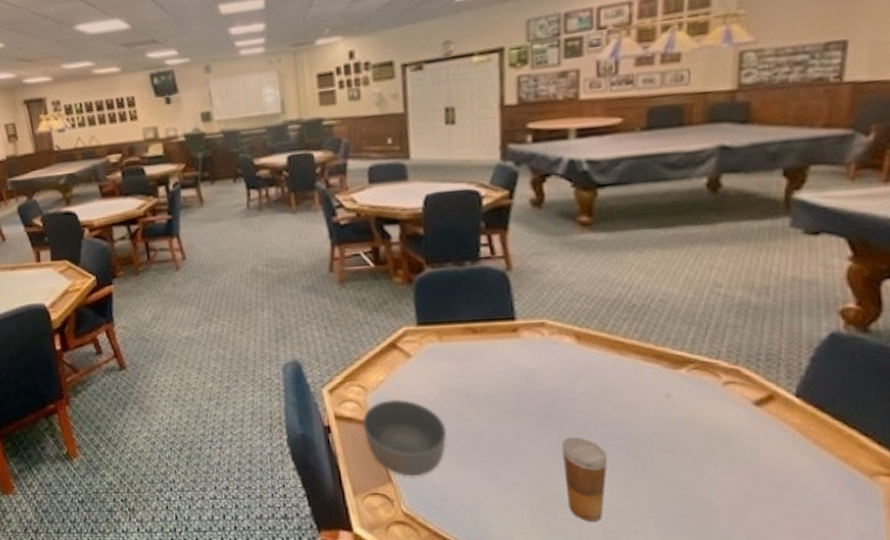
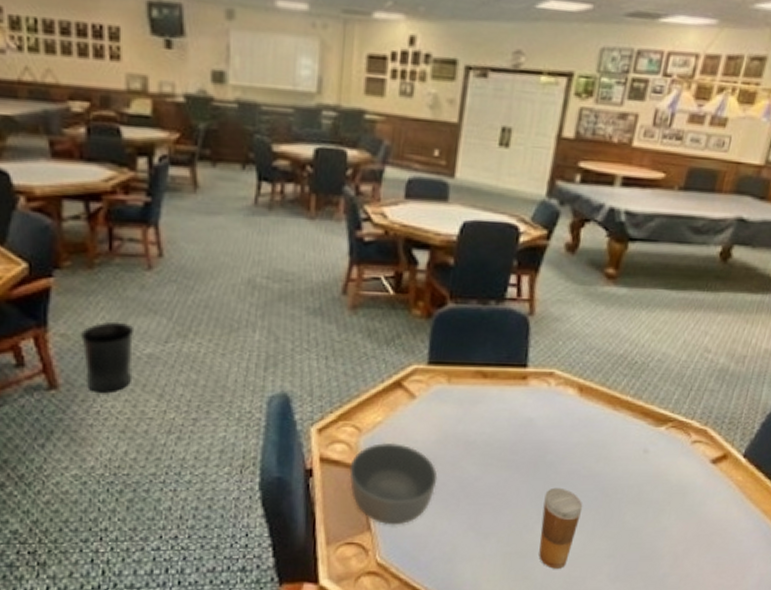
waste bin: none [137,313,176,371] -> present [81,321,135,394]

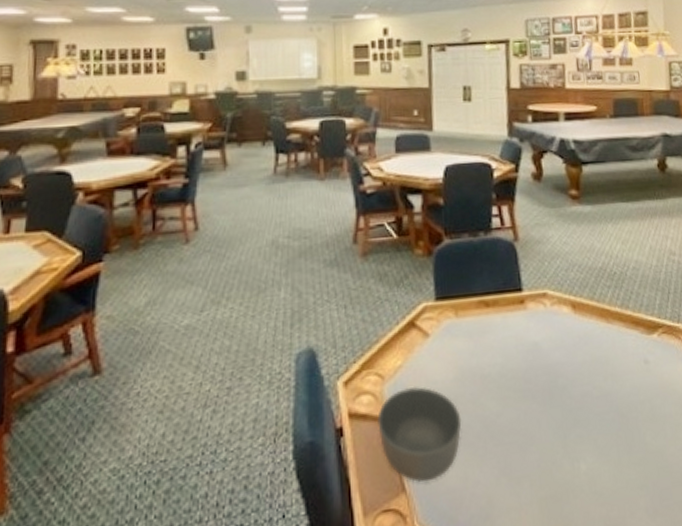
waste bin: present [81,321,135,394] -> none [125,297,174,374]
beverage cup: present [539,487,583,569] -> none [565,413,604,511]

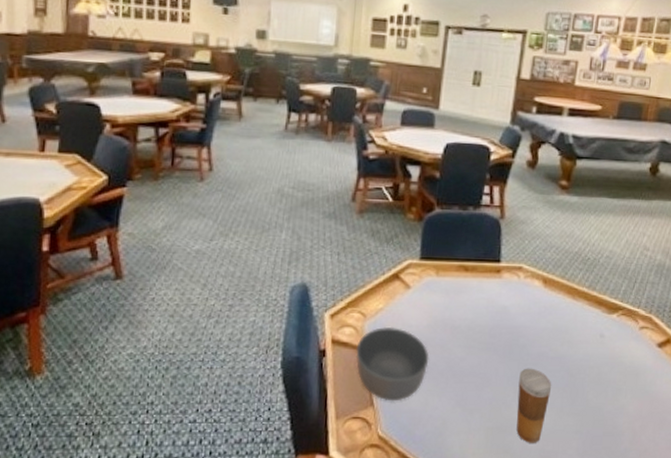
beverage cup: none [565,413,604,511] -> present [516,368,552,443]

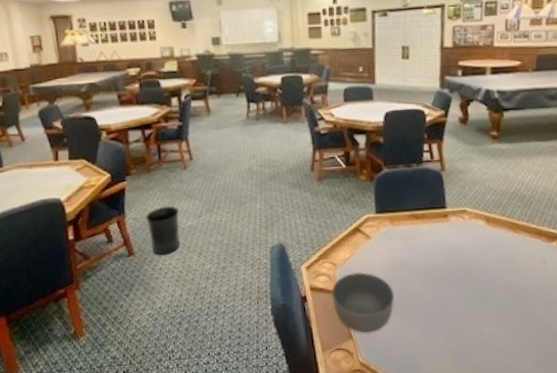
waste bin: none [144,223,187,284] -> present [146,206,180,256]
beverage cup: present [516,368,552,443] -> none [475,295,505,358]

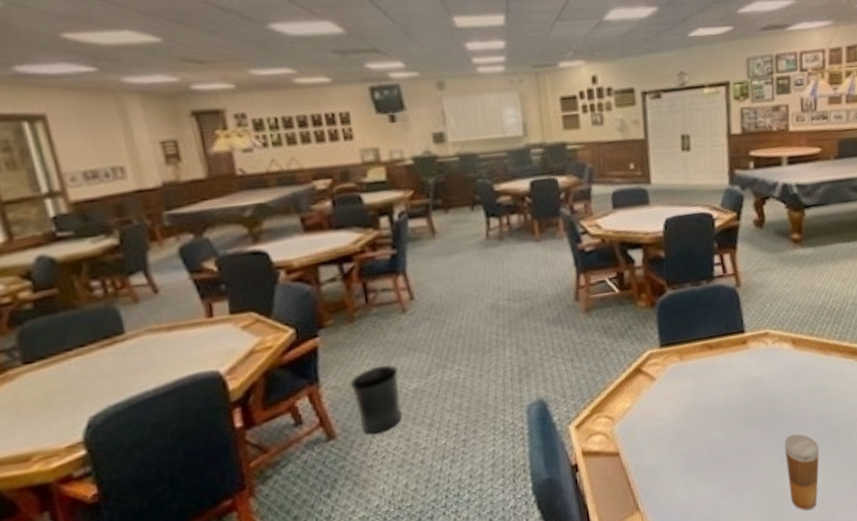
bowl: present [331,271,395,333] -> none [610,424,689,502]
beverage cup: none [475,295,505,358] -> present [784,433,820,511]

